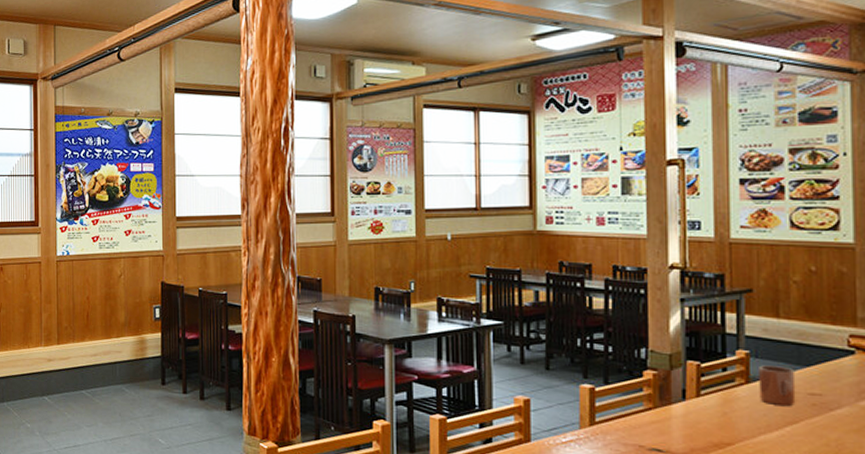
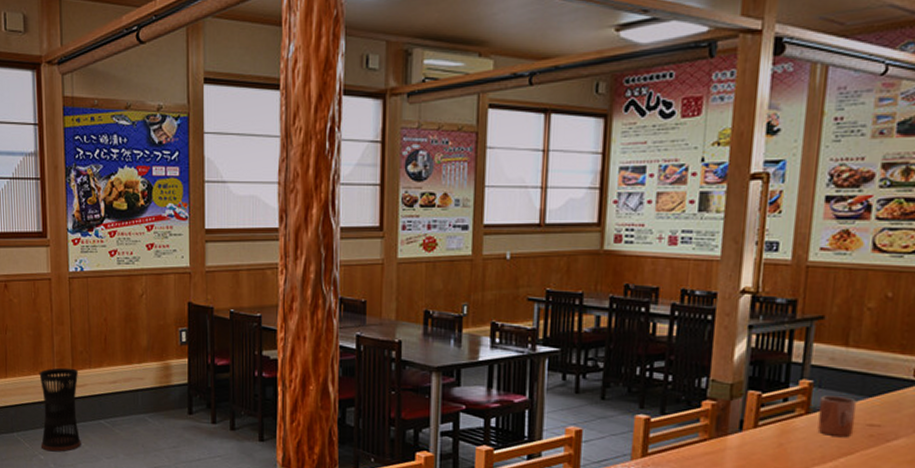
umbrella stand: none [28,342,64,421] -> present [39,367,81,452]

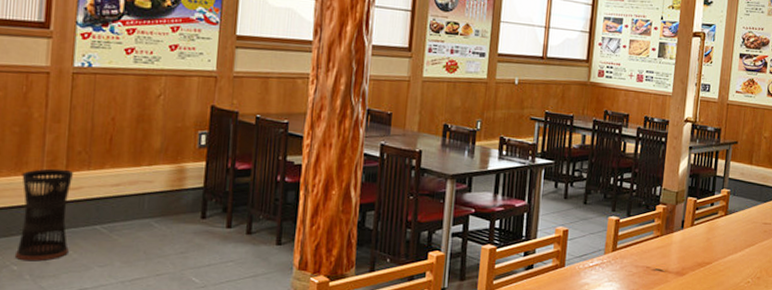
cup: present [817,395,857,437] -> none [732,201,757,232]

